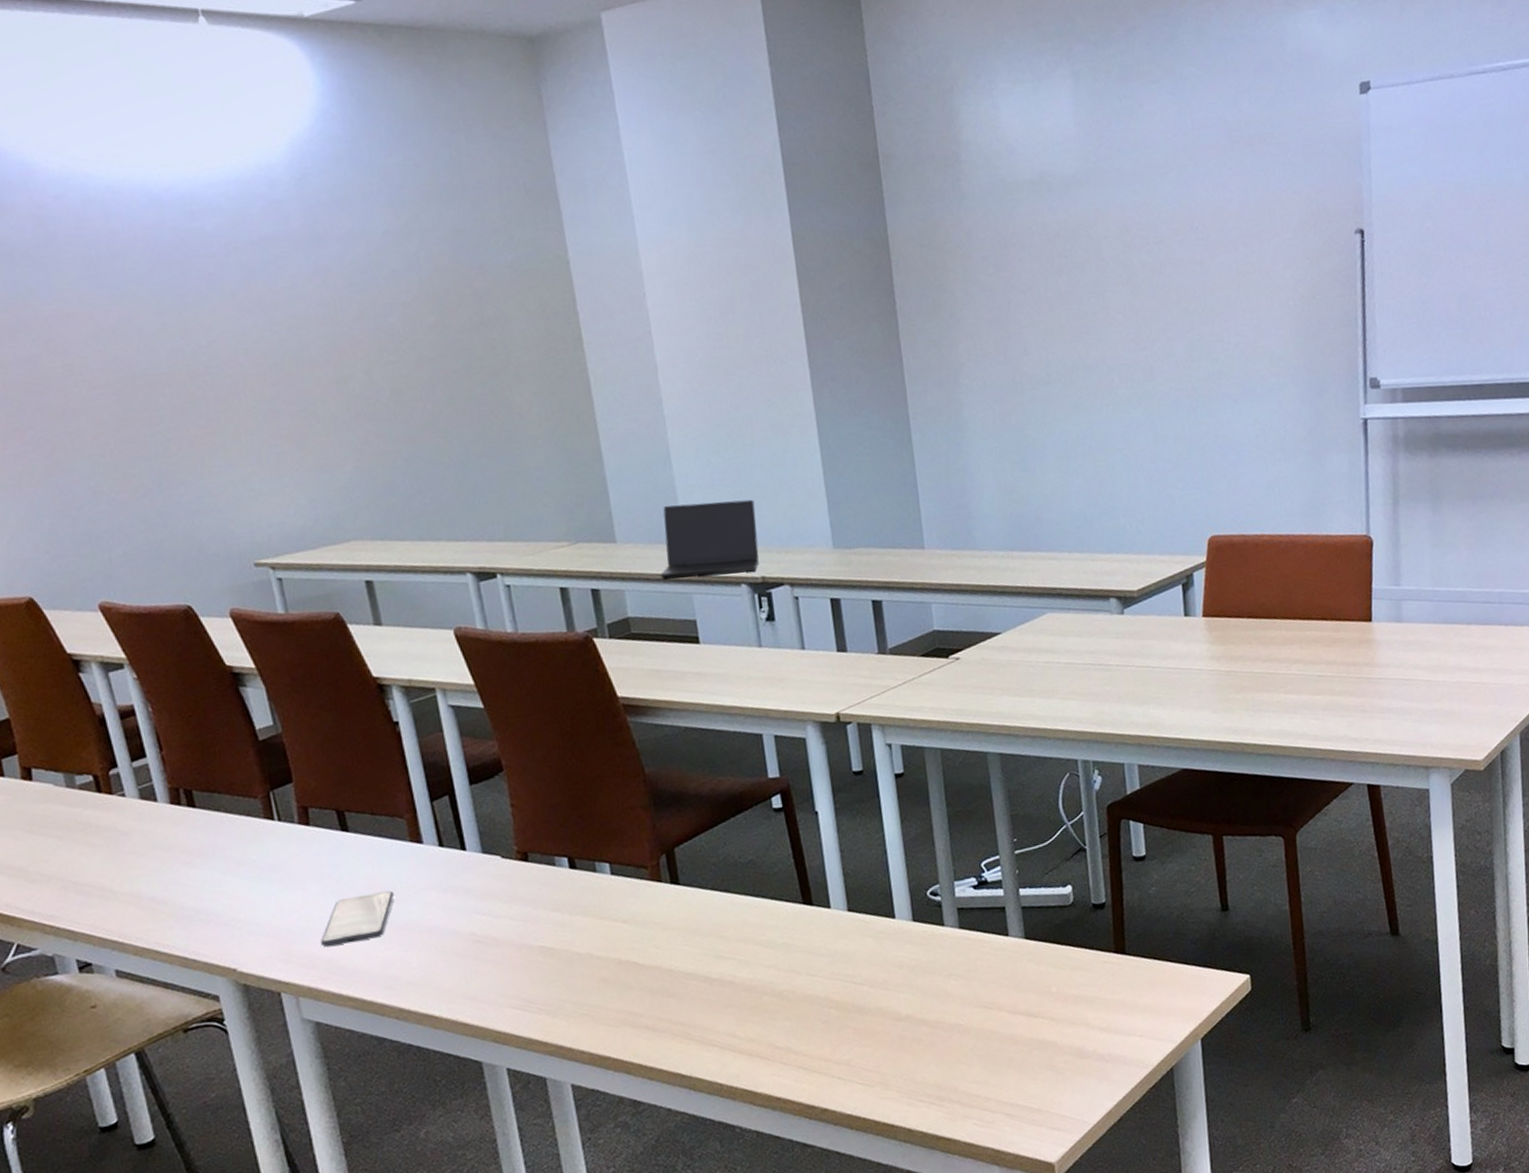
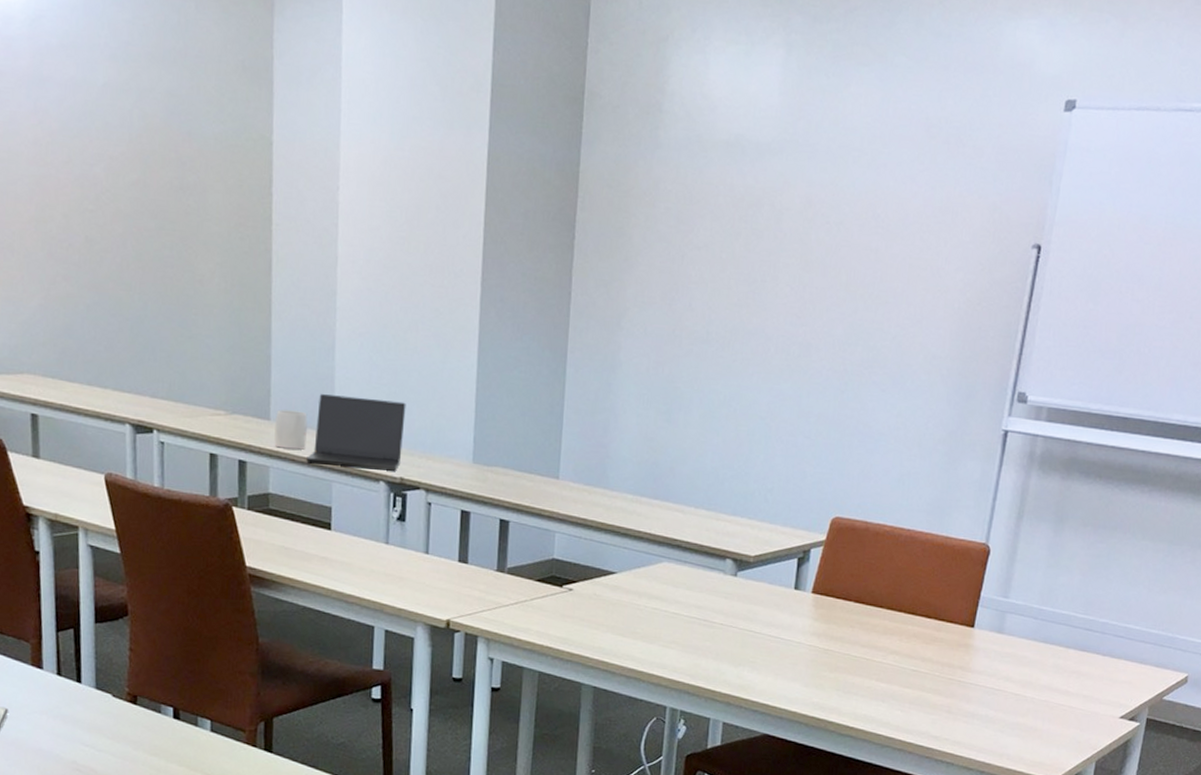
mug: none [621,527,659,569] -> present [274,409,308,450]

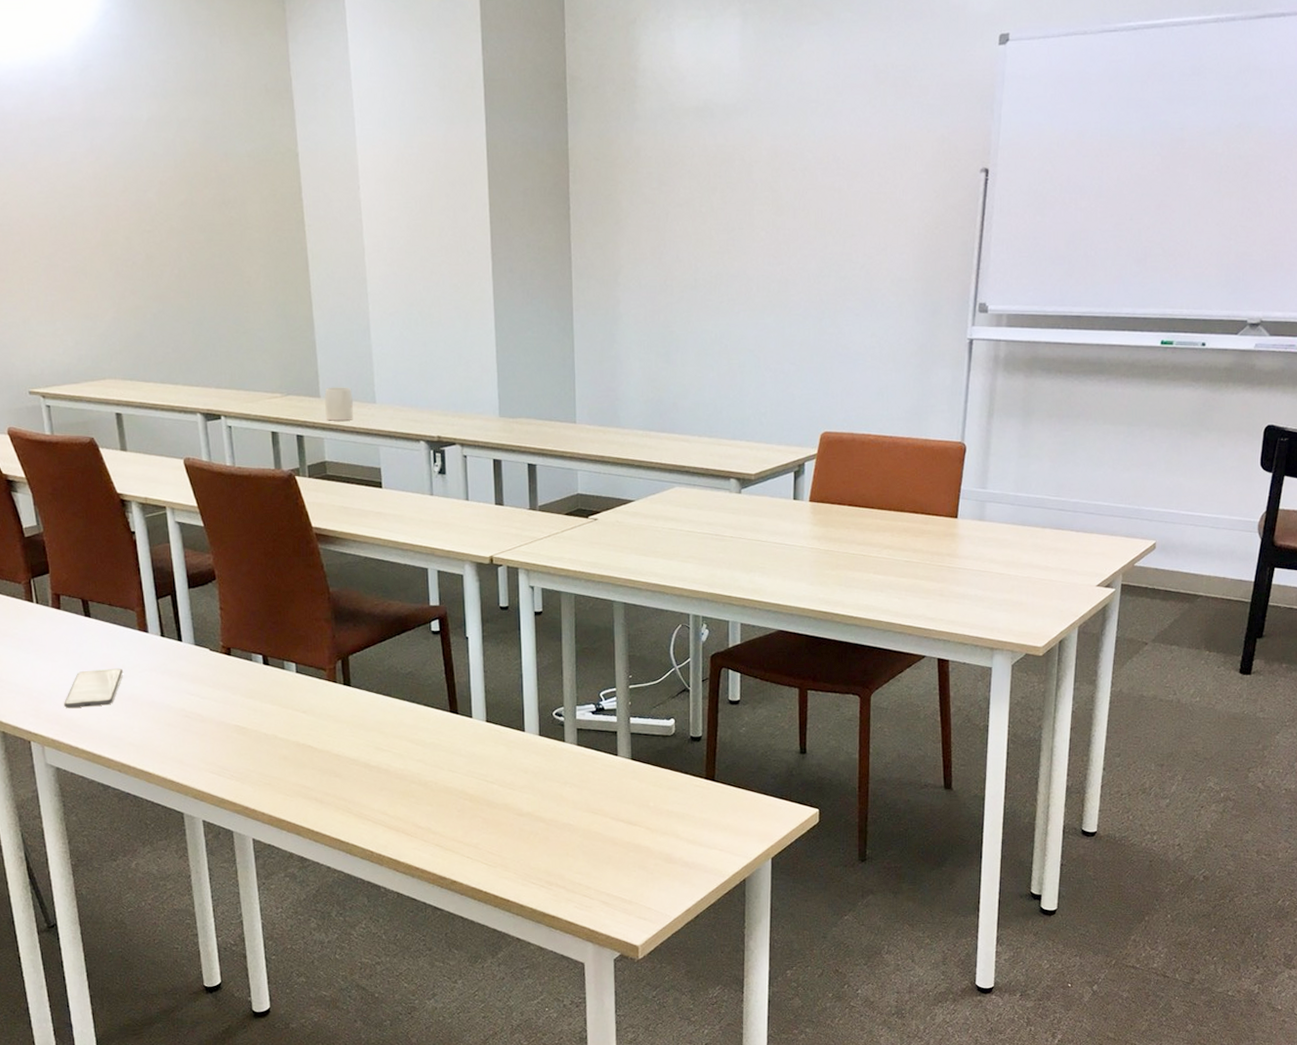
laptop: present [306,394,406,471] -> none [355,369,437,432]

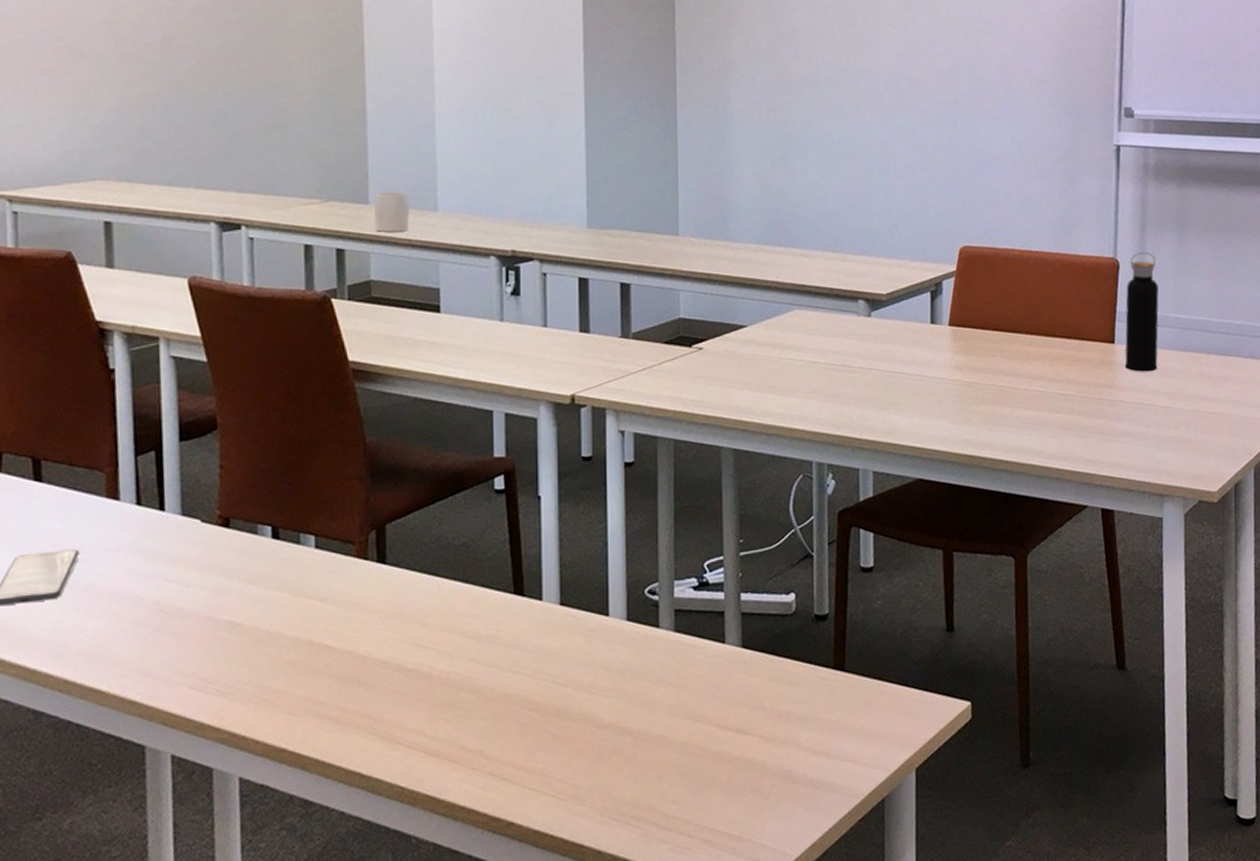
water bottle: none [966,437,1001,543] -> present [1125,252,1159,372]

